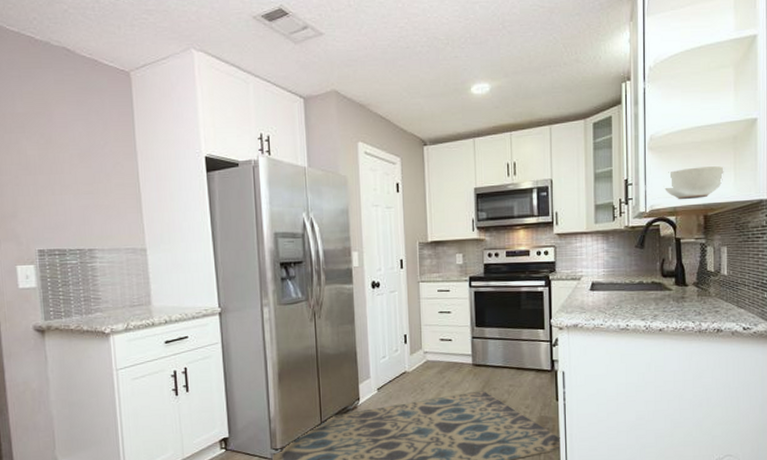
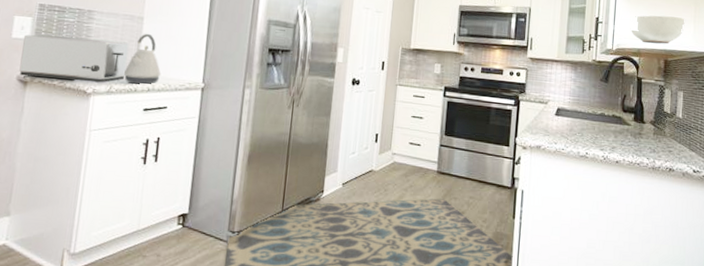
toaster: none [30,276,140,325] -> present [19,34,130,83]
kettle: none [137,264,176,318] -> present [123,33,162,85]

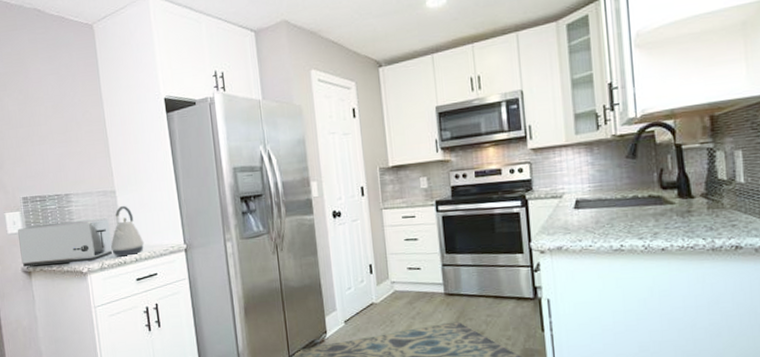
bowl: present [631,15,685,44] -> none [658,58,733,101]

